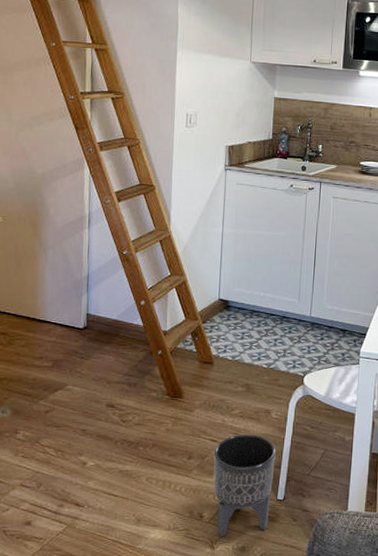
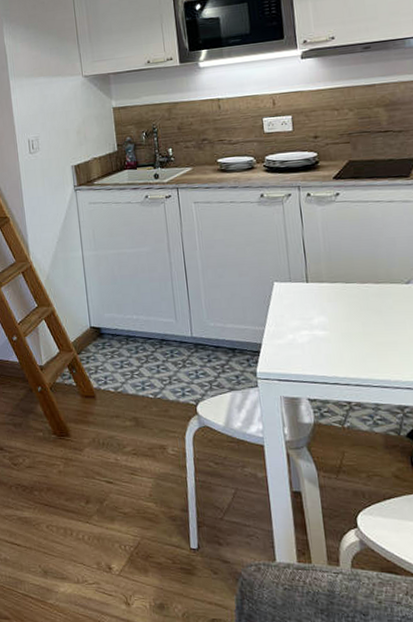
planter: present [213,434,276,537] -> none [111,474,185,592]

